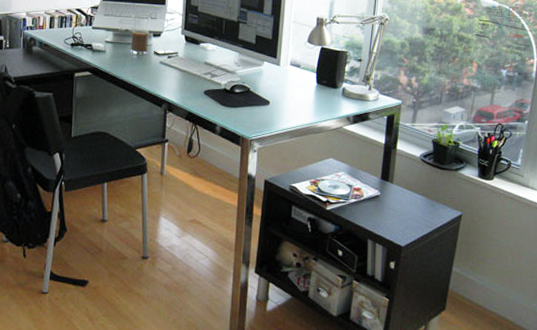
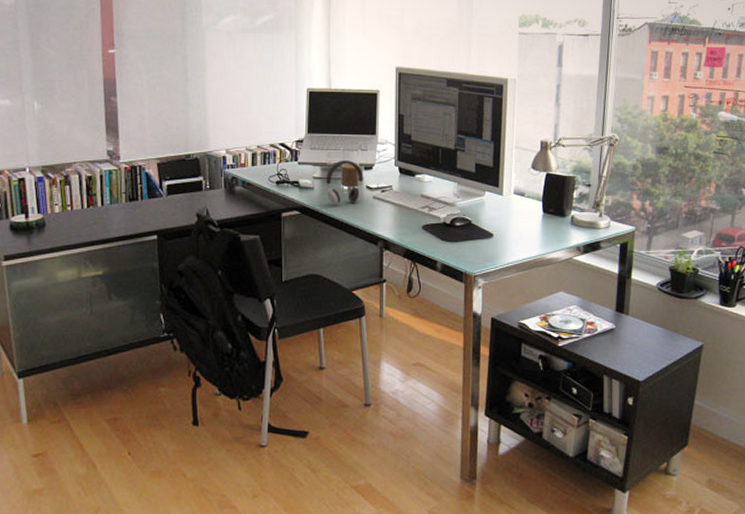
headphones: none [117,27,152,68] -> present [326,160,364,205]

